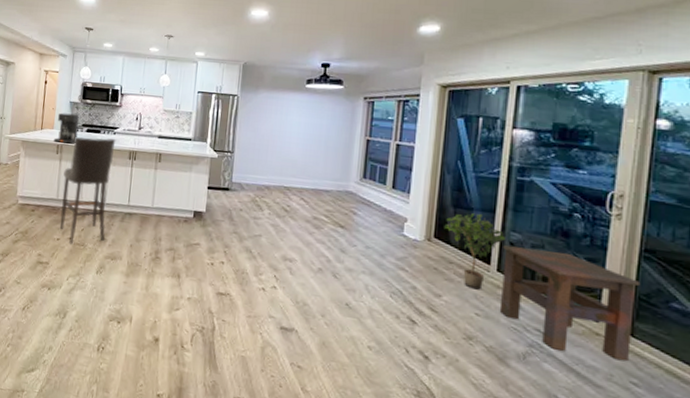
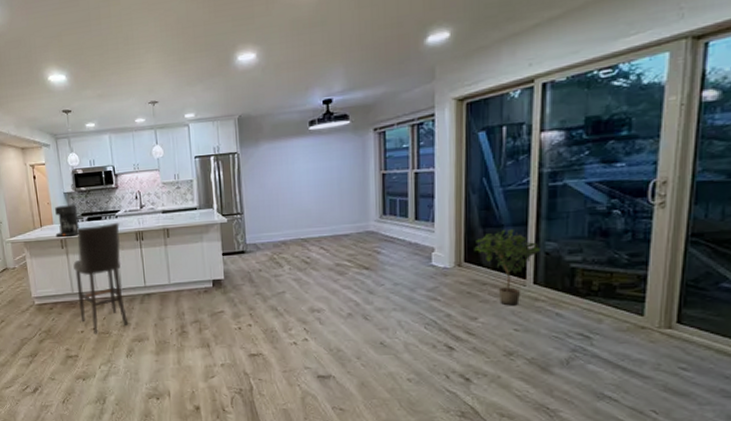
side table: present [499,245,641,362] -> none [538,253,688,350]

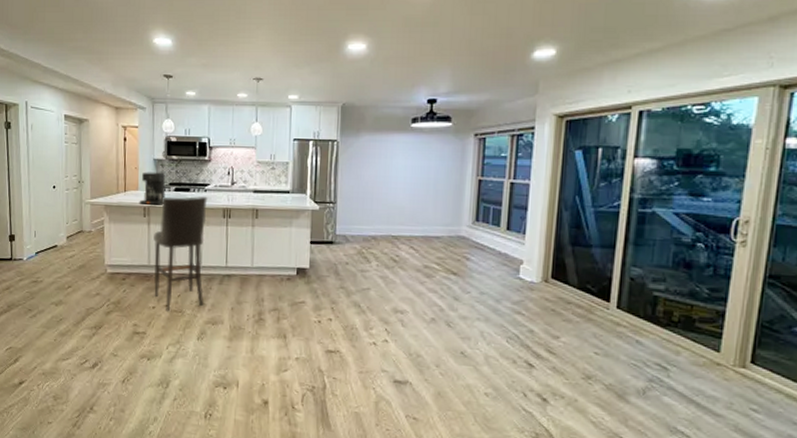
potted plant: present [474,229,540,306] -> none [562,250,626,329]

